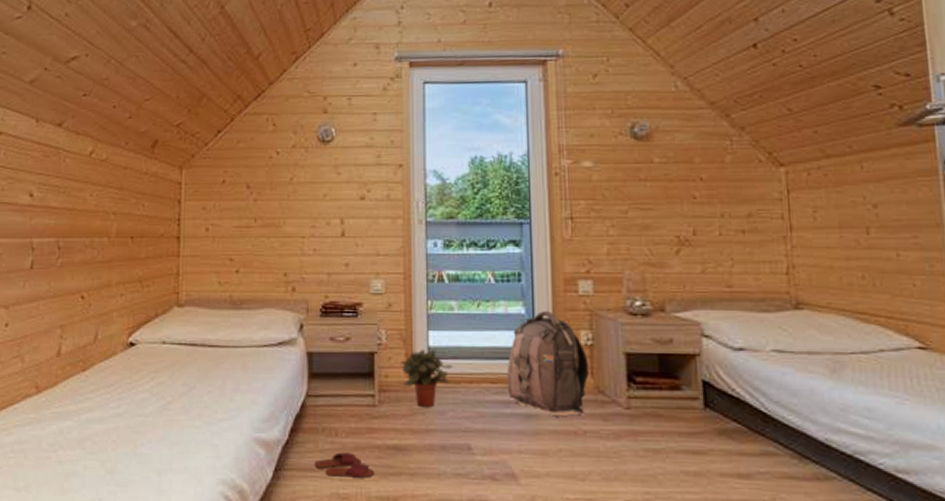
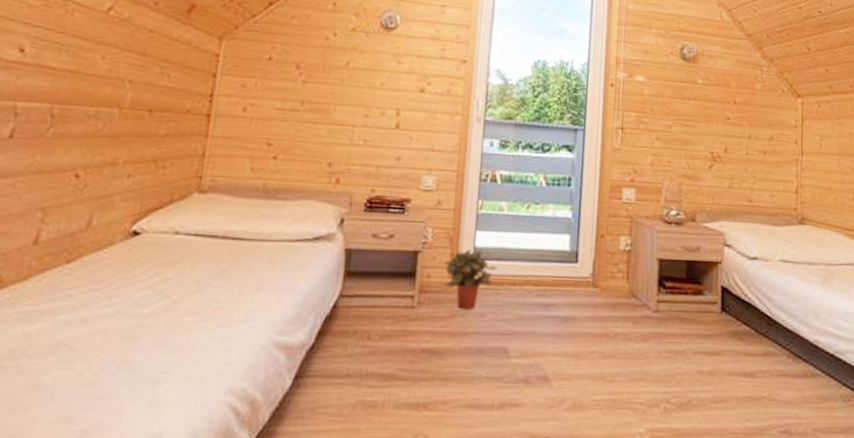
slippers: present [315,452,375,478] -> none [341,357,406,384]
backpack: present [506,311,589,417] -> none [547,216,626,320]

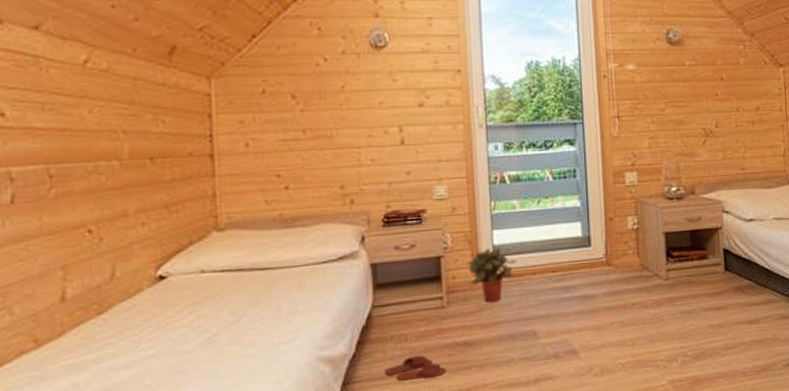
slippers: none [341,357,406,384] -> present [385,355,446,380]

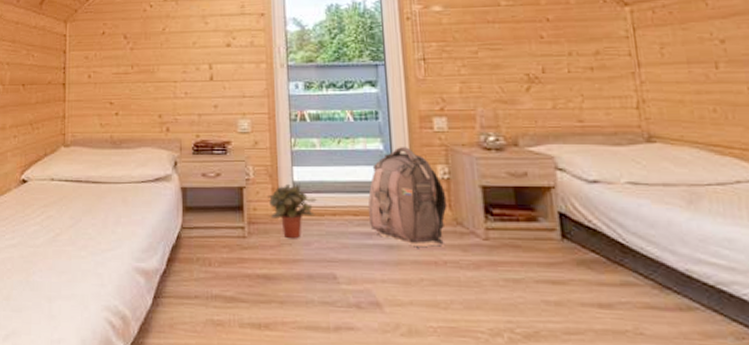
slippers: present [385,355,446,380] -> none [190,281,246,305]
backpack: none [565,202,636,295] -> present [367,147,447,248]

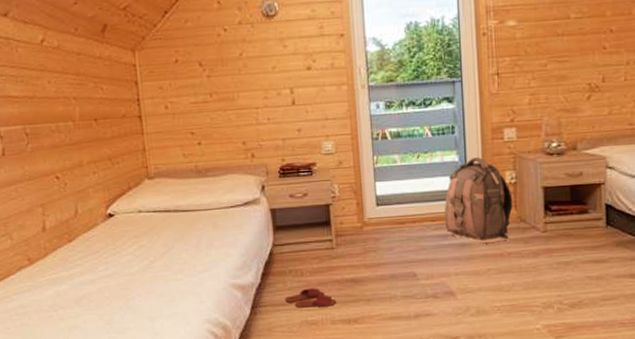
slippers: none [190,281,246,305] -> present [285,288,337,308]
potted plant: present [266,183,317,239] -> none [352,197,398,246]

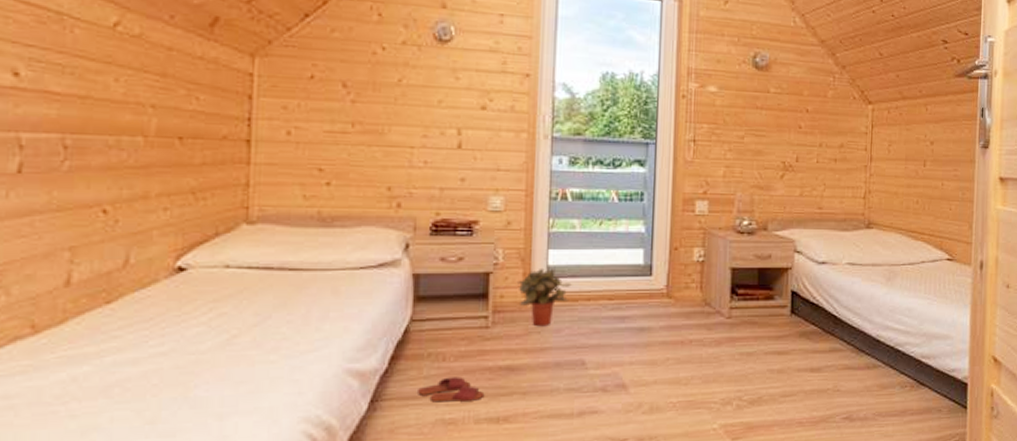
potted plant: none [352,197,398,246] -> present [516,267,572,327]
backpack: present [444,157,513,244] -> none [623,230,699,329]

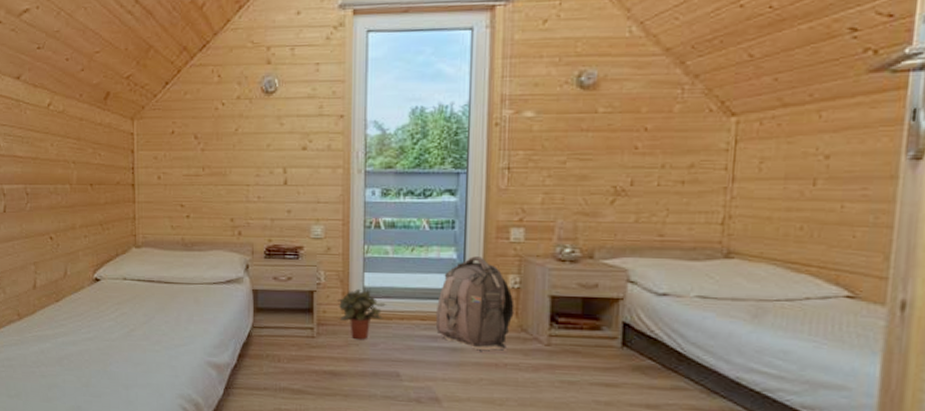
slippers: present [418,377,485,402] -> none [260,375,313,397]
backpack: none [623,230,699,329] -> present [435,256,514,351]

